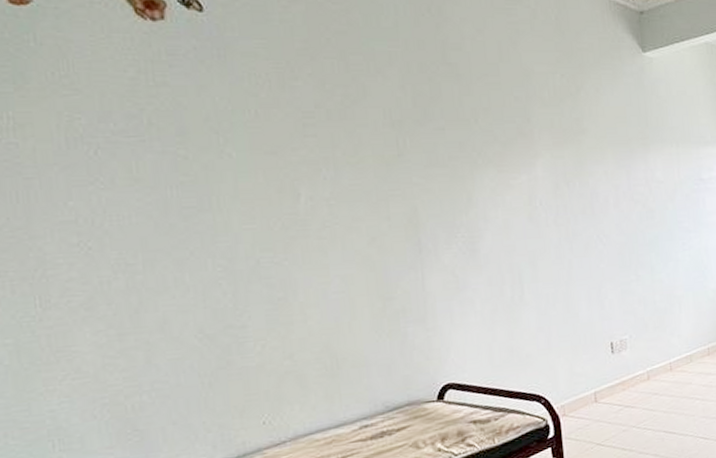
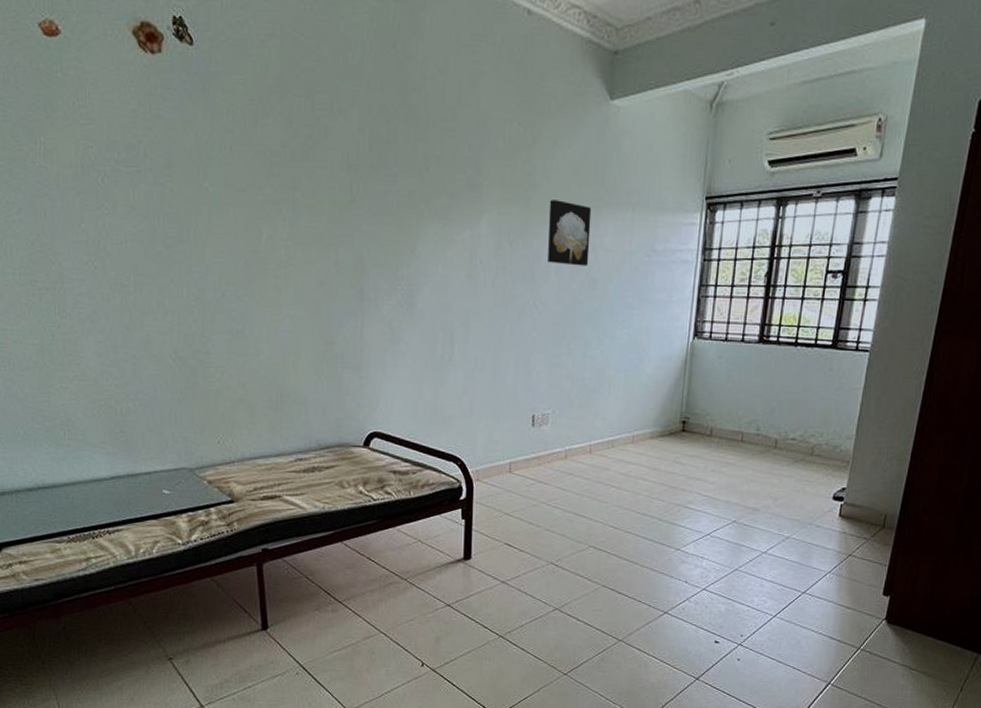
wall art: none [599,141,644,199] -> present [548,200,592,266]

